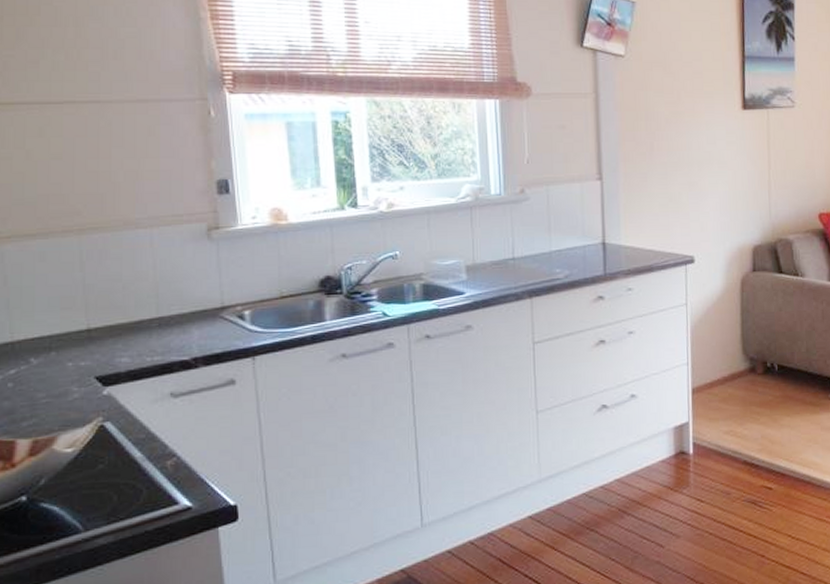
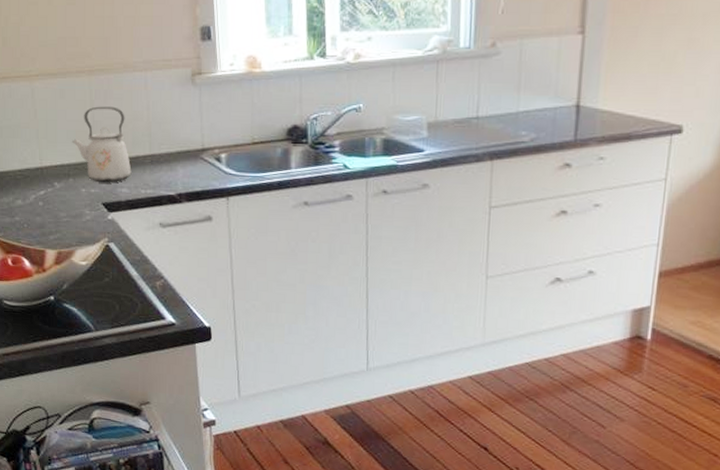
kettle: none [55,267,134,354] -> present [72,106,132,183]

